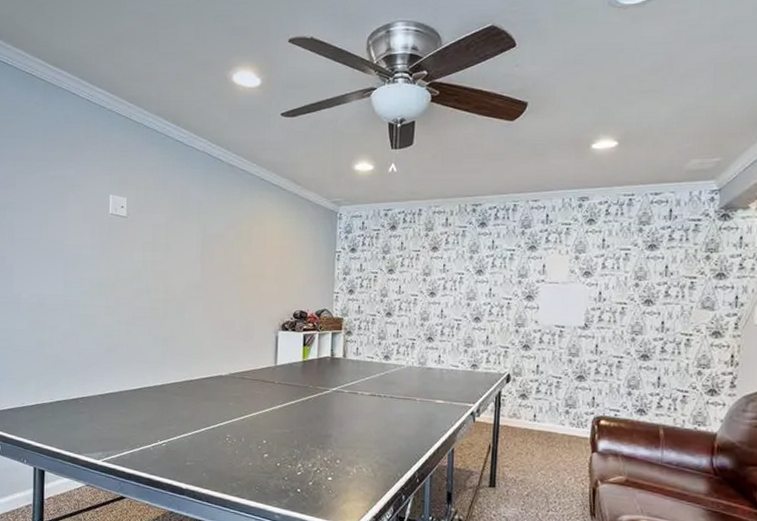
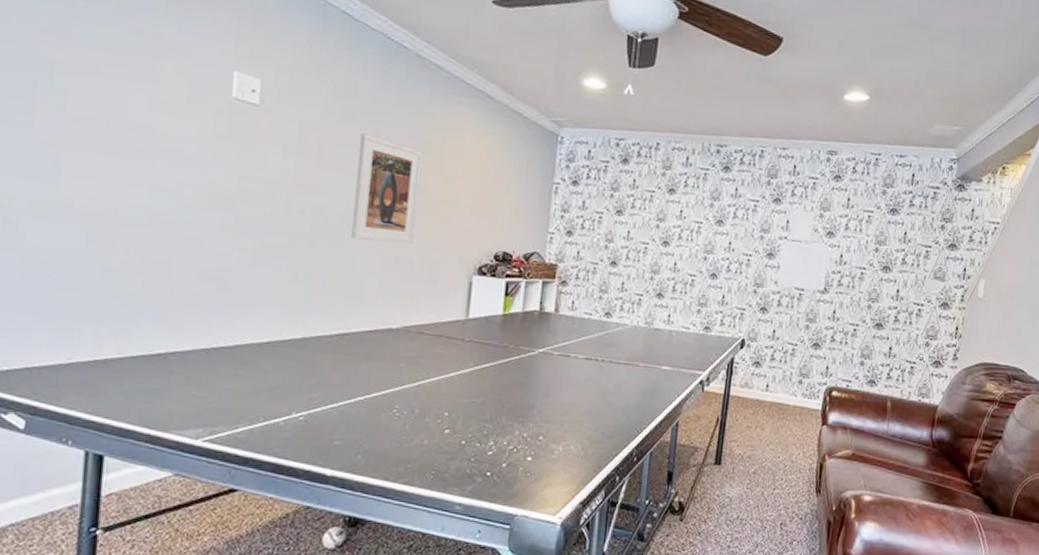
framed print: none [190,229,237,310] -> present [350,133,423,245]

